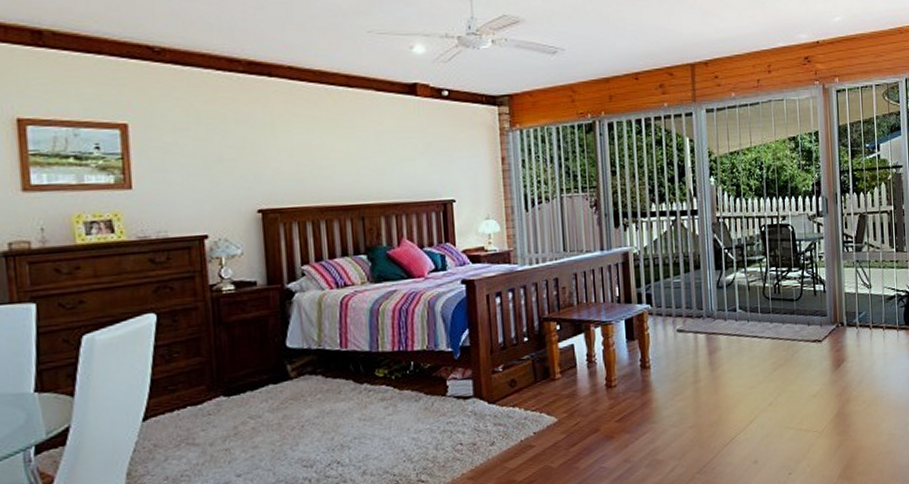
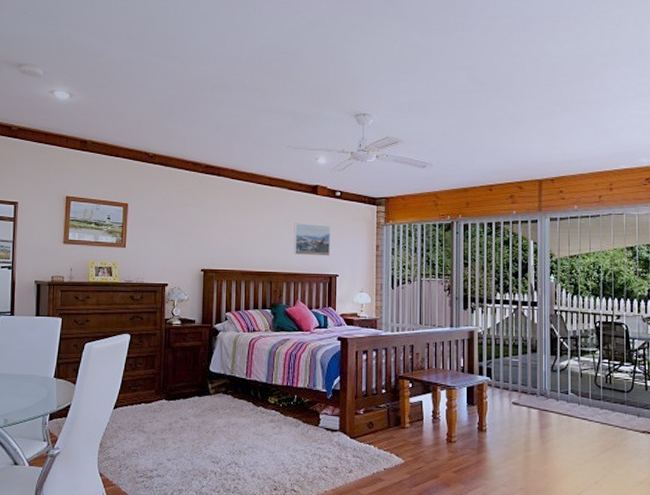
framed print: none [388,135,441,178] -> present [293,223,330,256]

